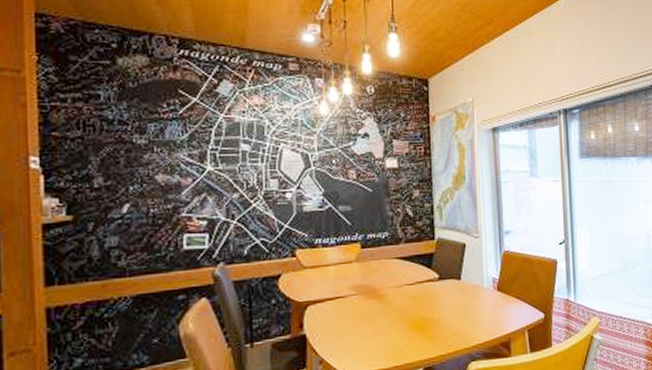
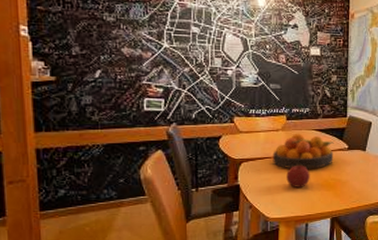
fruit bowl: none [345,263,422,309] -> present [272,133,334,169]
fruit: none [364,303,394,333] -> present [286,164,310,187]

